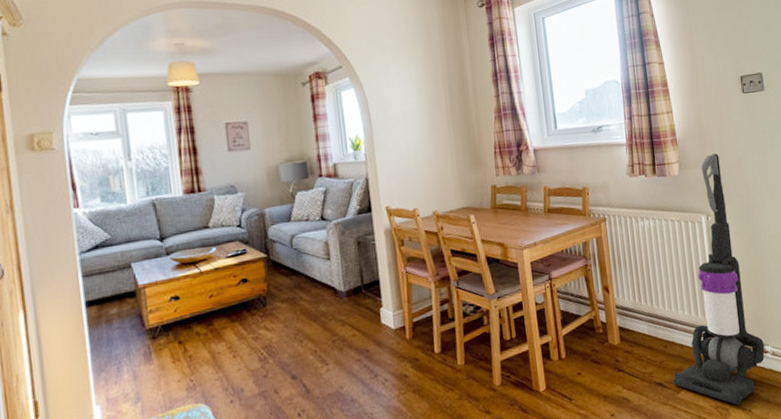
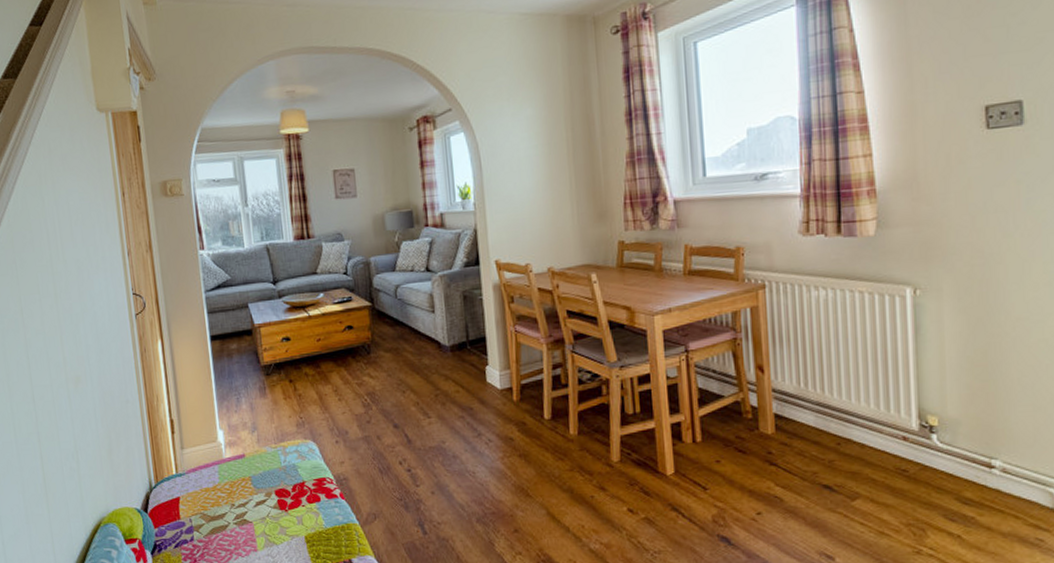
vacuum cleaner: present [673,153,765,405] -> none [846,209,990,527]

